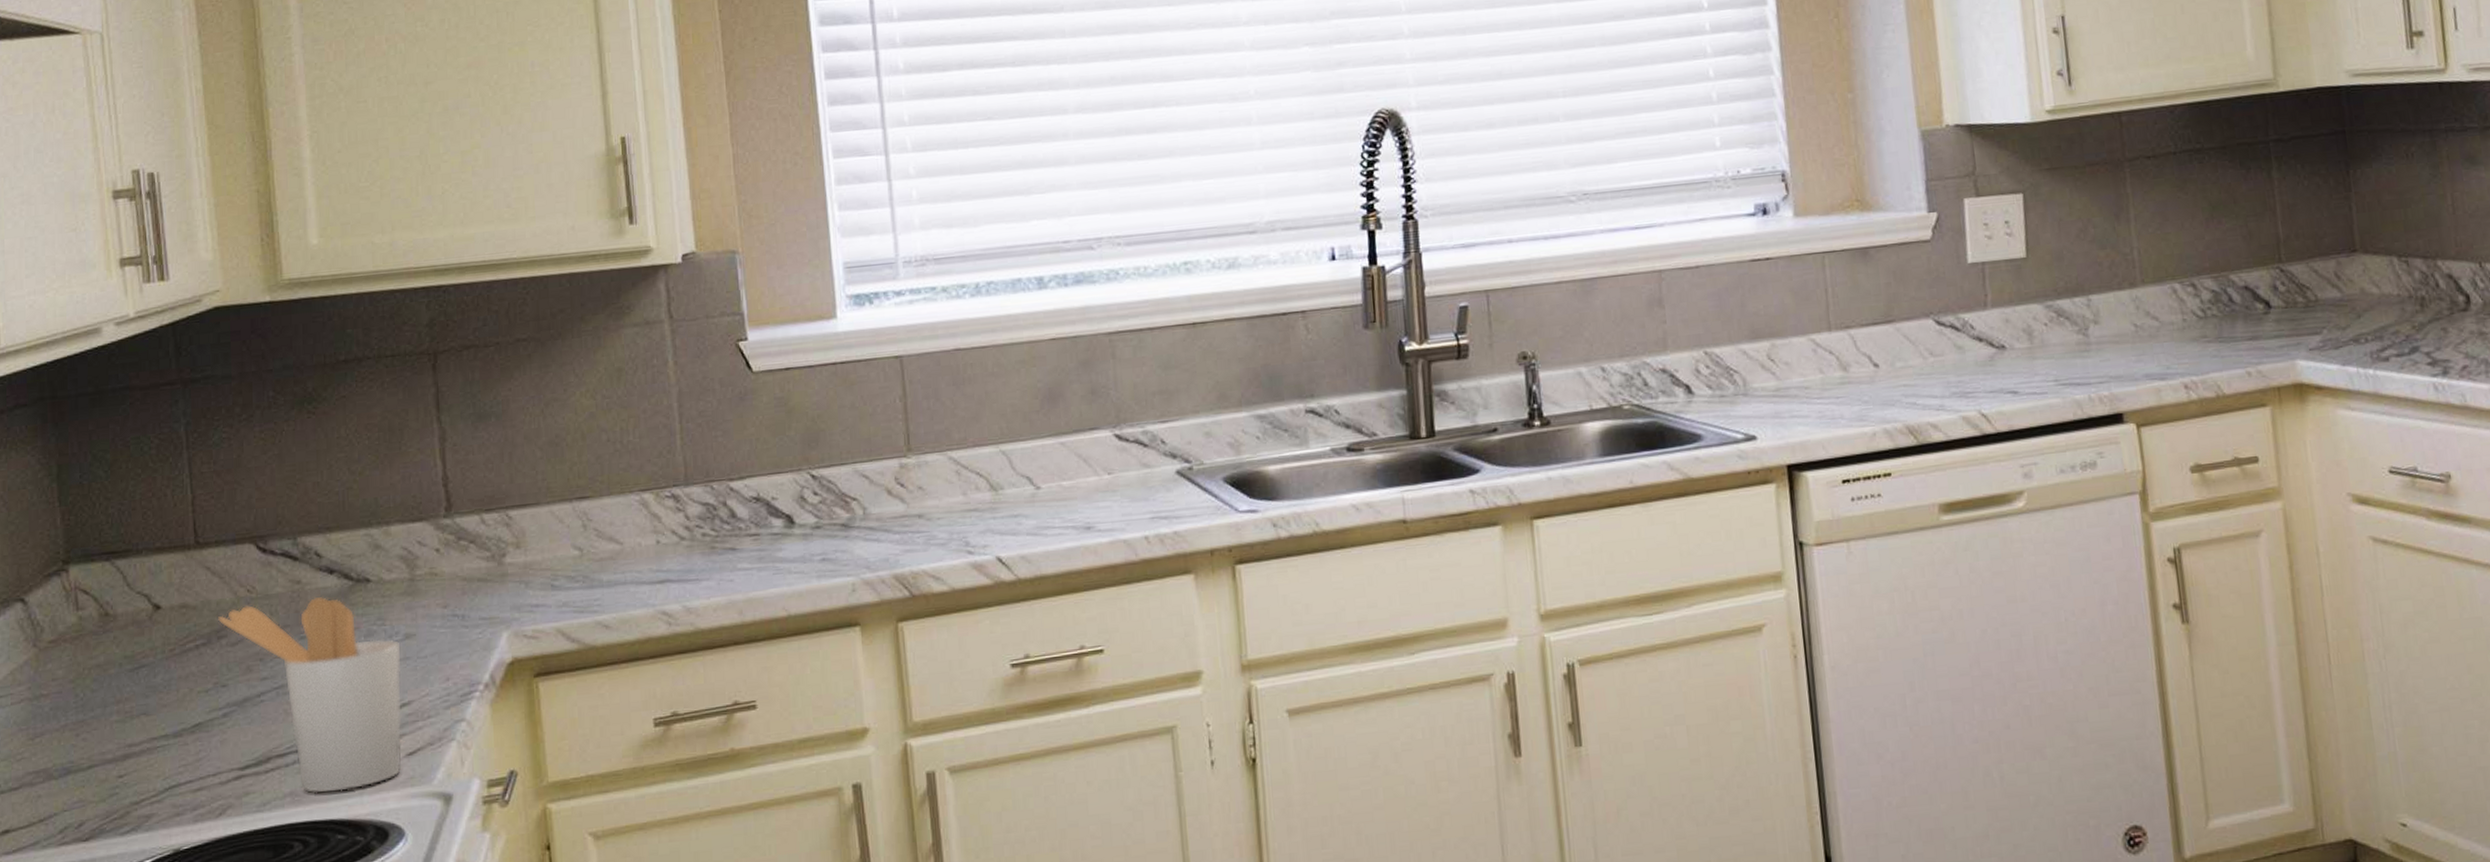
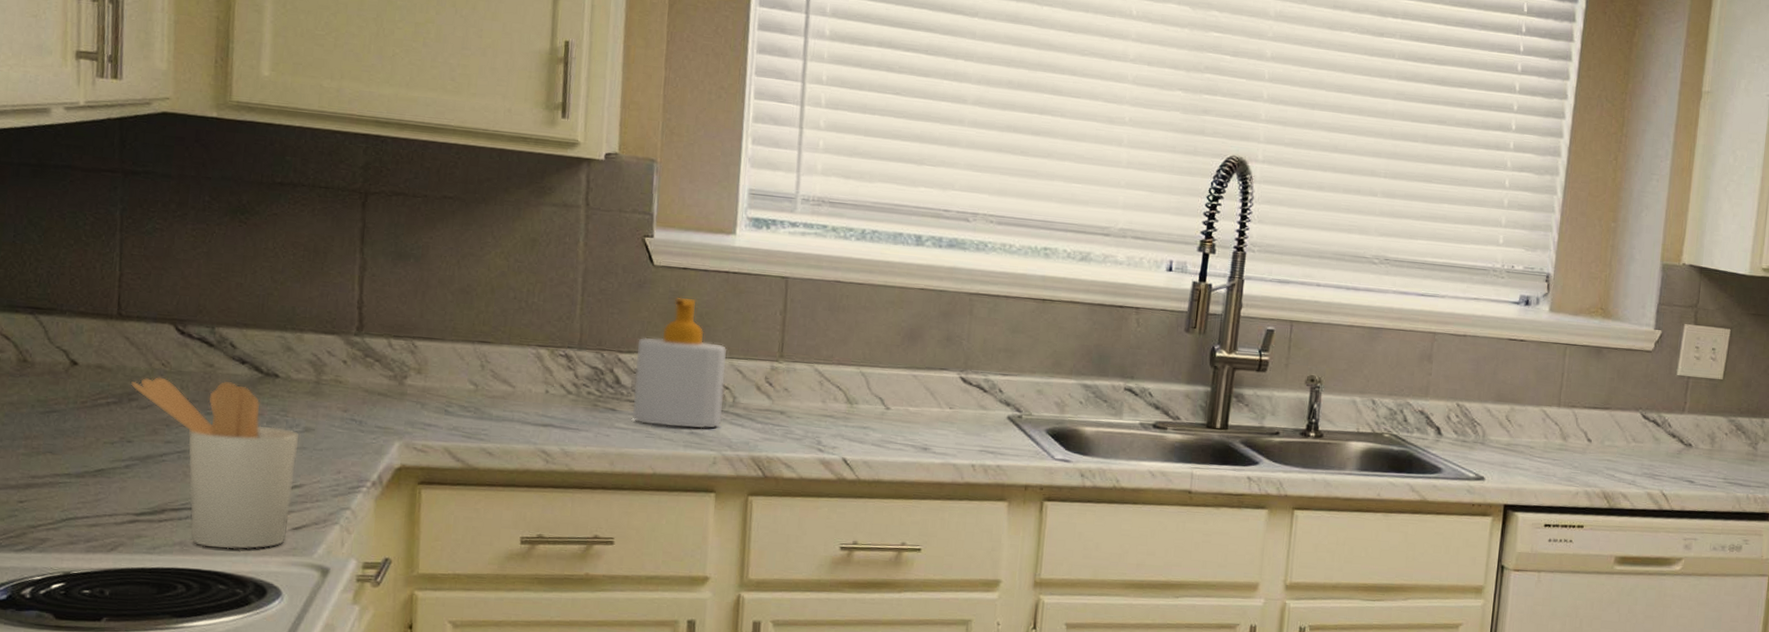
soap bottle: none [748,402,855,559] -> present [632,297,728,429]

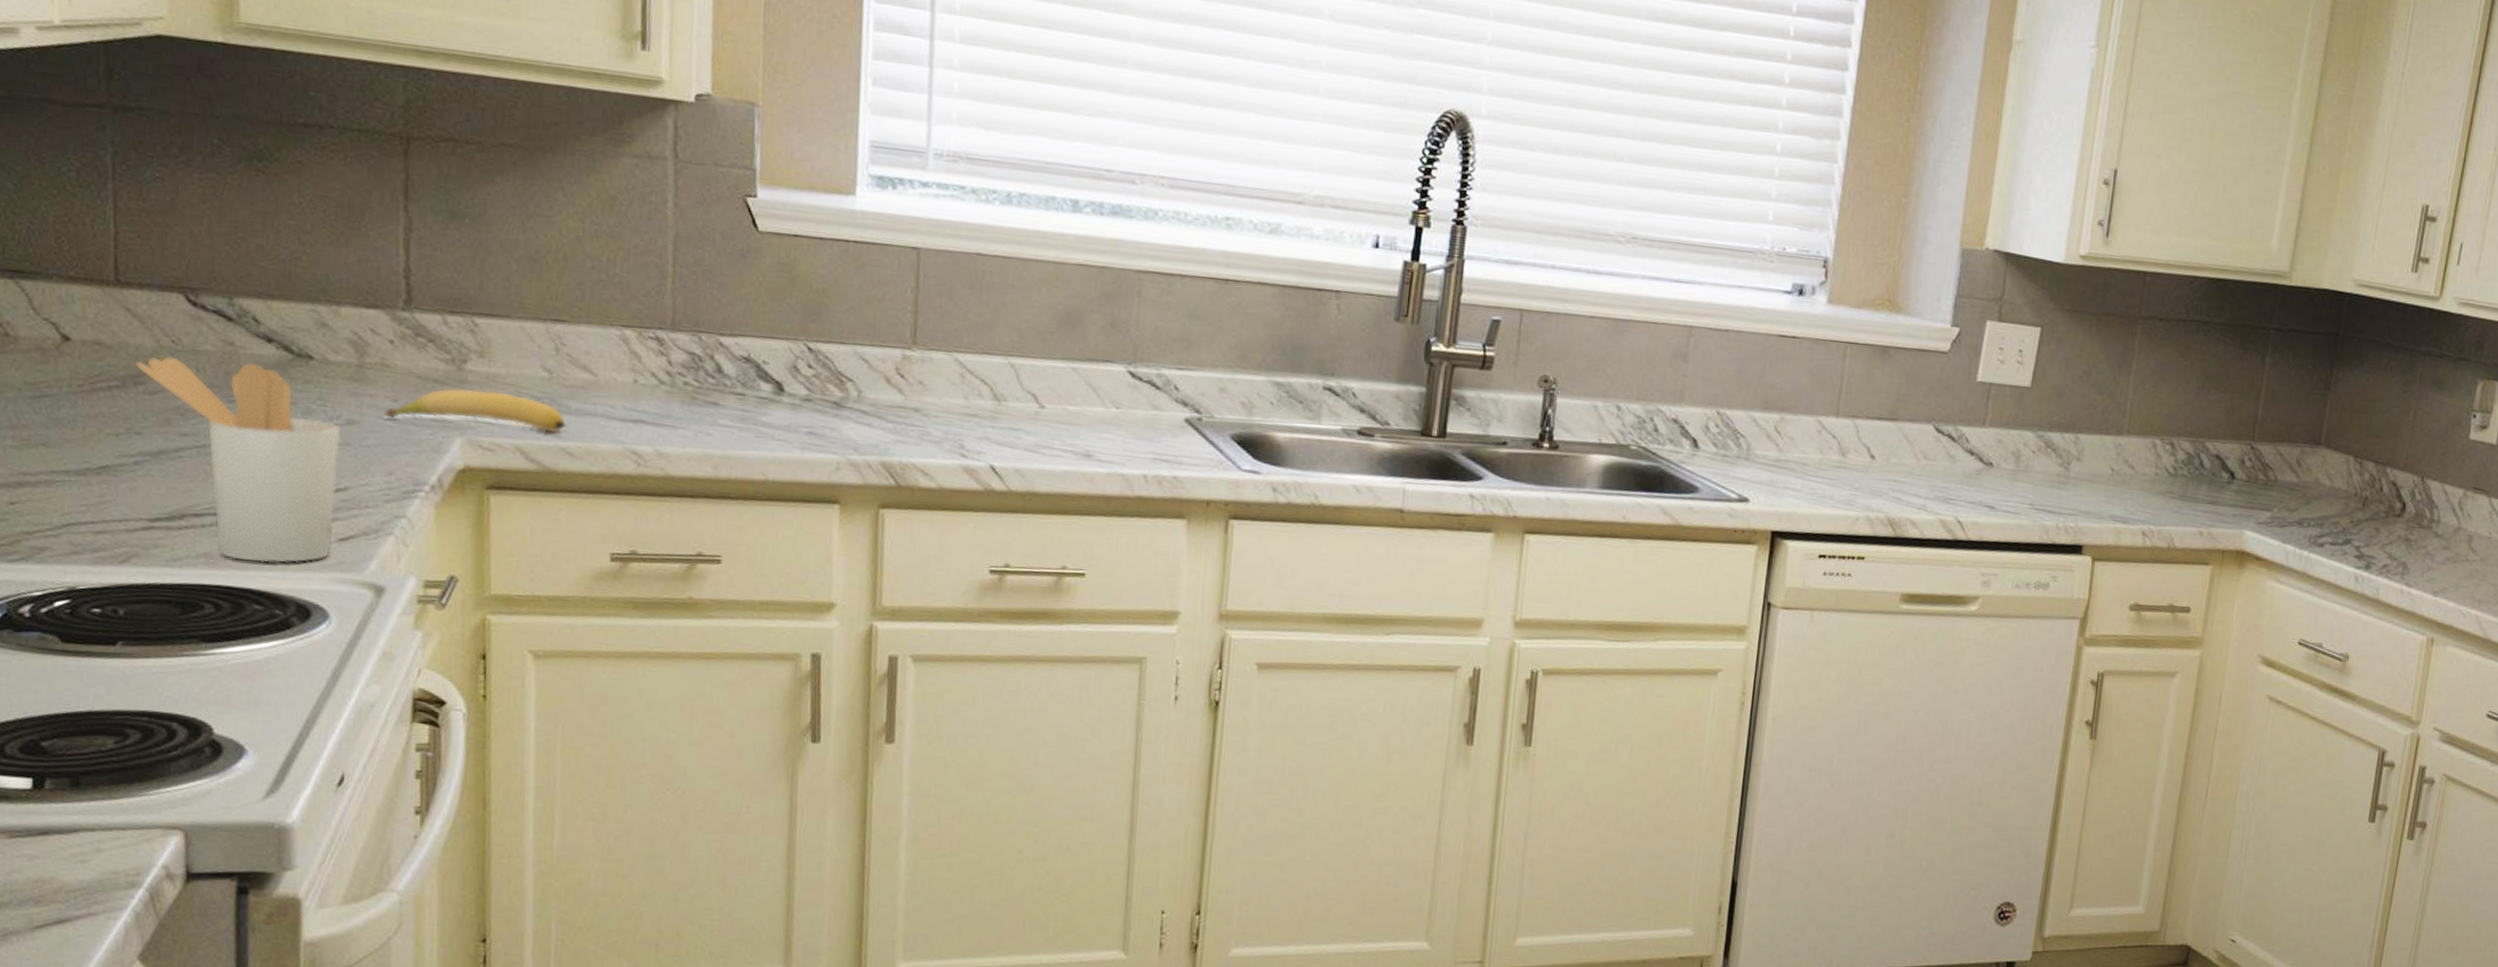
banana: none [335,399,488,437] -> present [384,388,567,434]
soap bottle: present [632,297,728,429] -> none [738,270,850,429]

